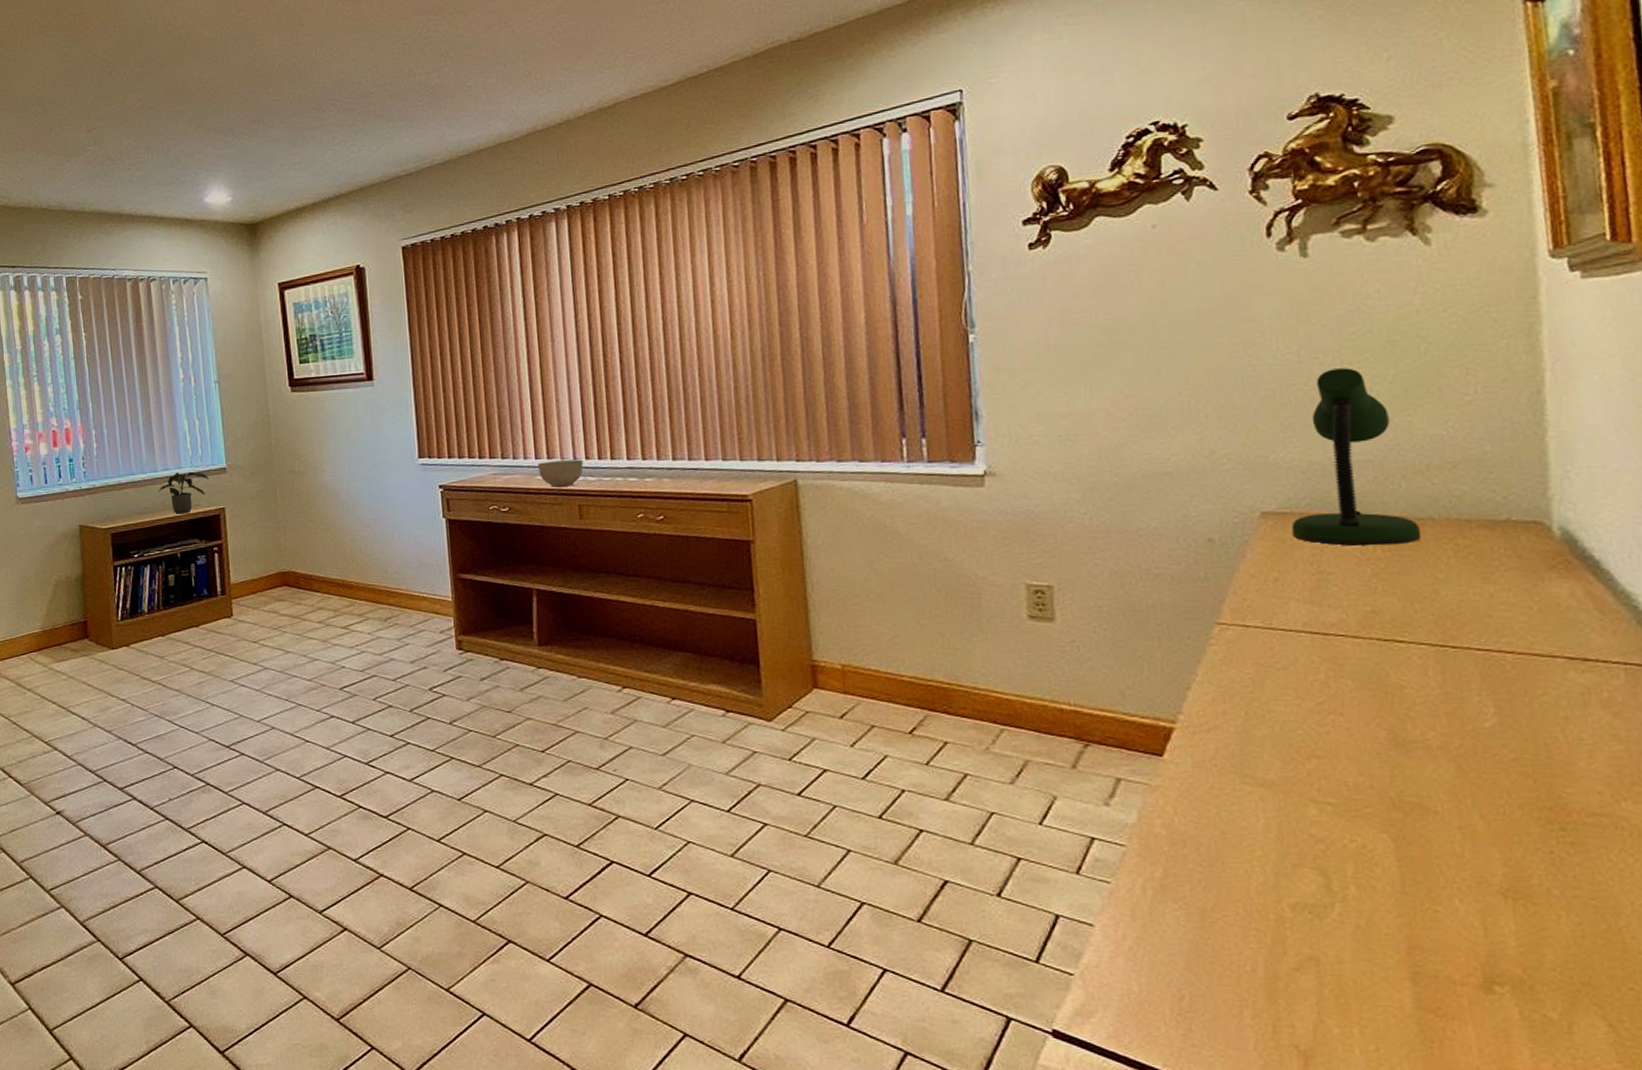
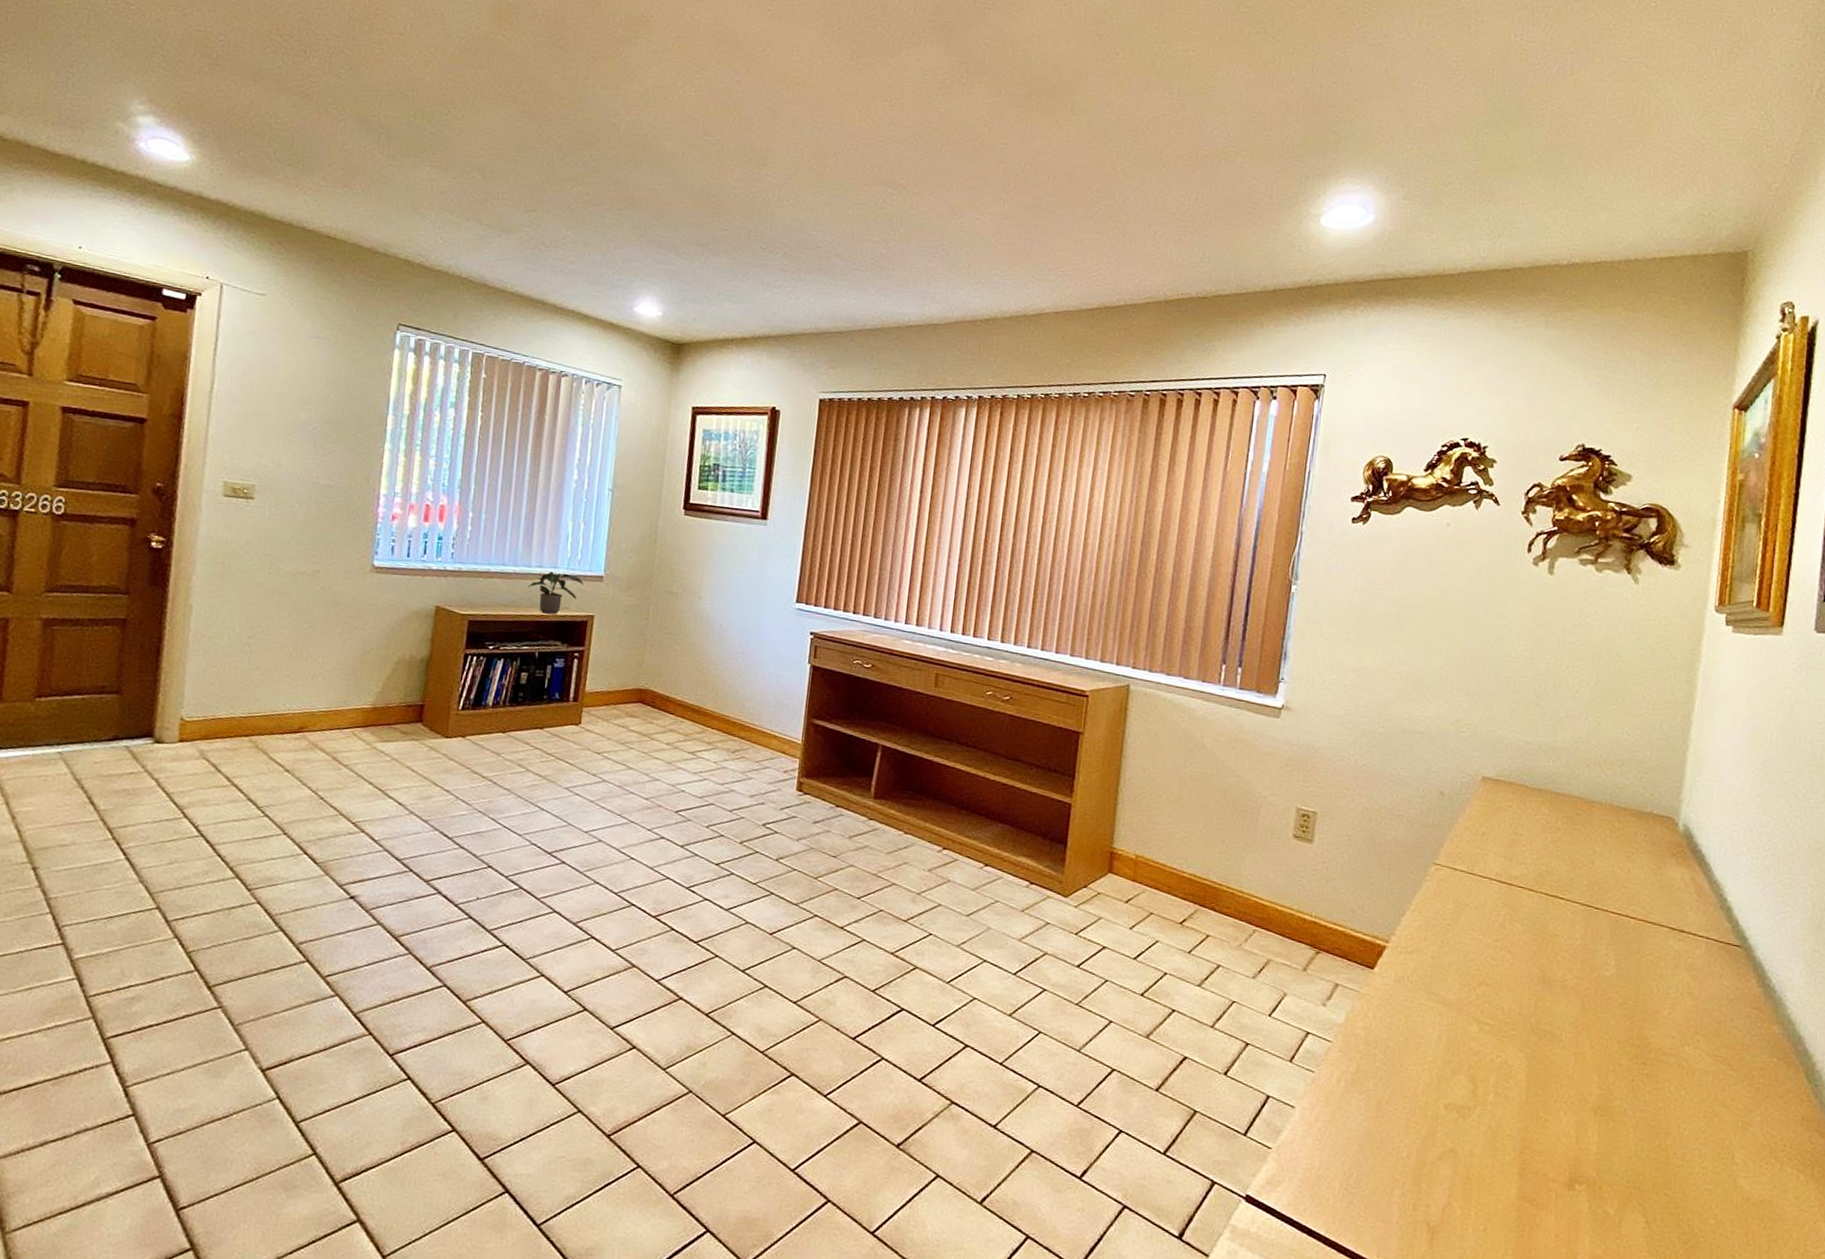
bowl: present [537,459,584,487] -> none [905,627,948,655]
desk lamp: present [1291,368,1422,546] -> none [1502,669,1591,821]

